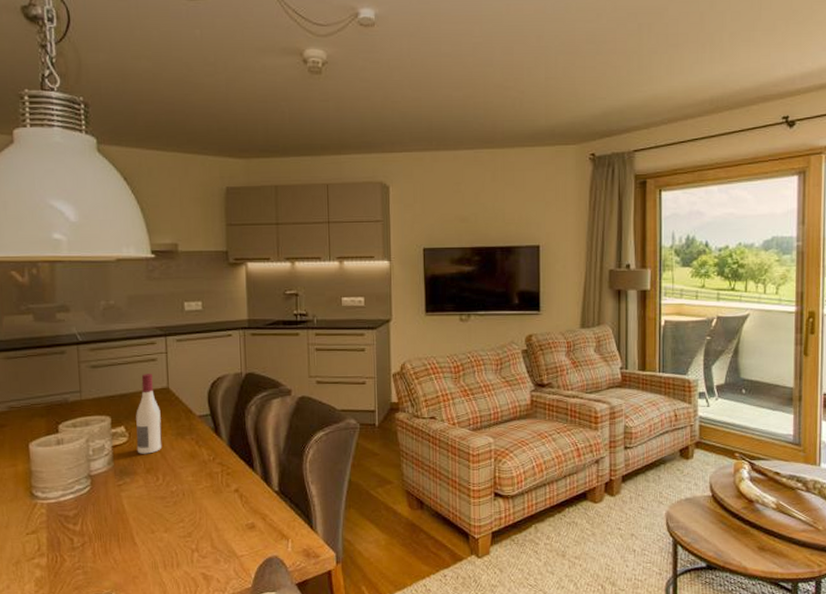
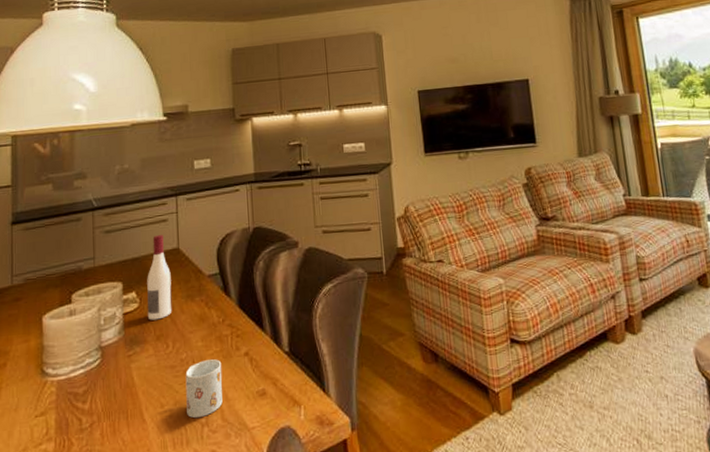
mug: none [175,493,213,545] -> present [185,359,223,419]

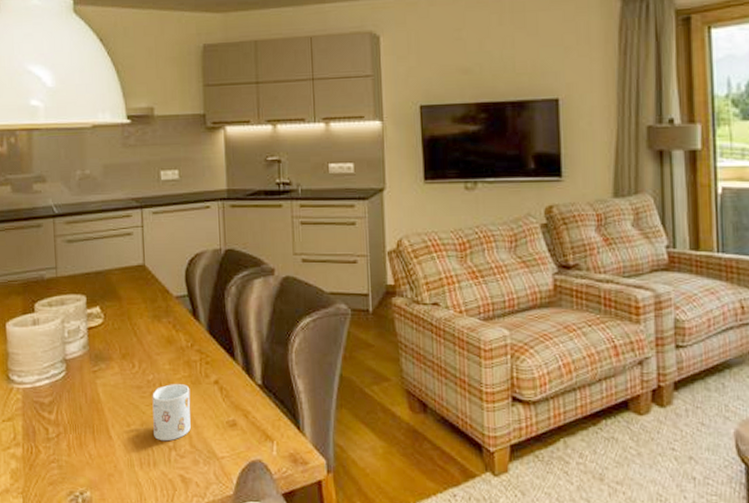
wine bottle: present [147,235,172,320] -> none [111,249,138,338]

